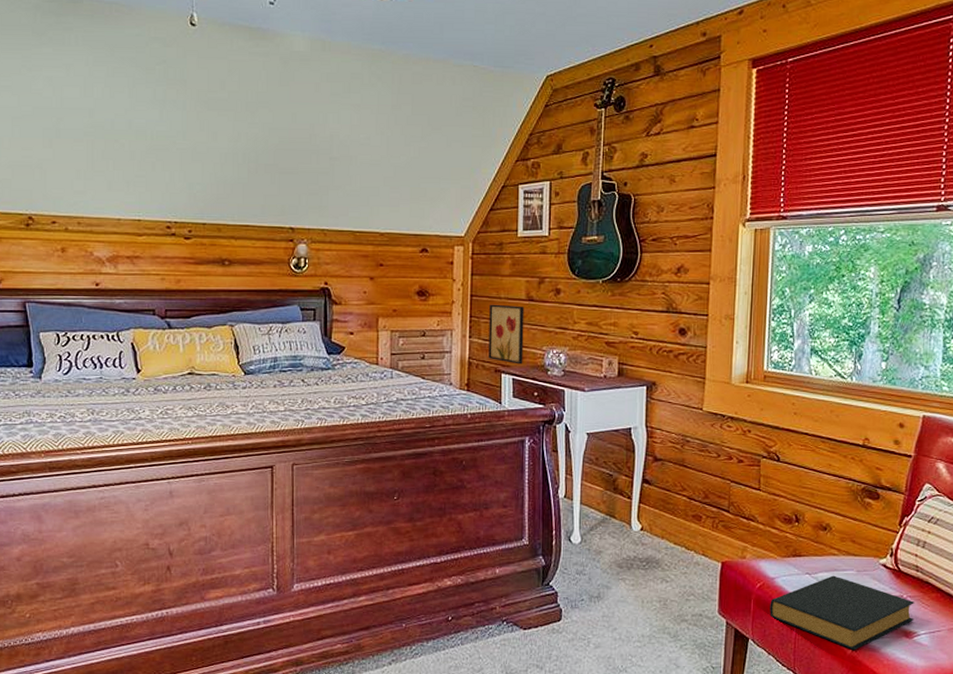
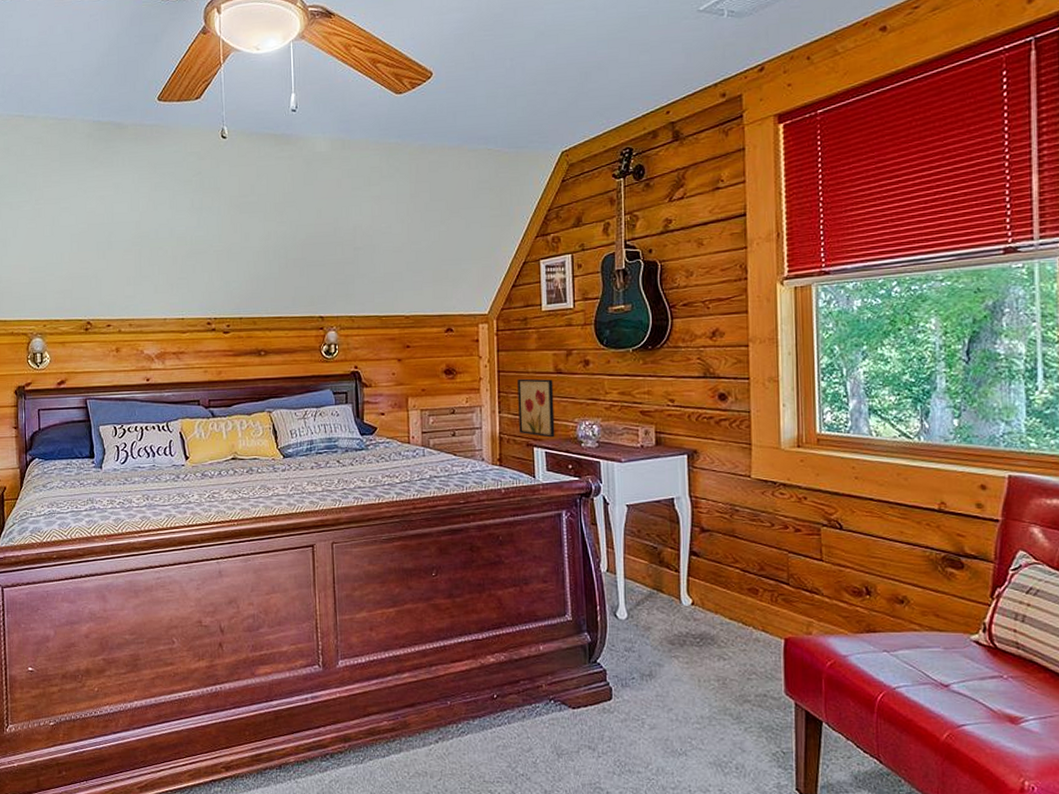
hardback book: present [769,575,915,650] -> none [844,653,1020,736]

